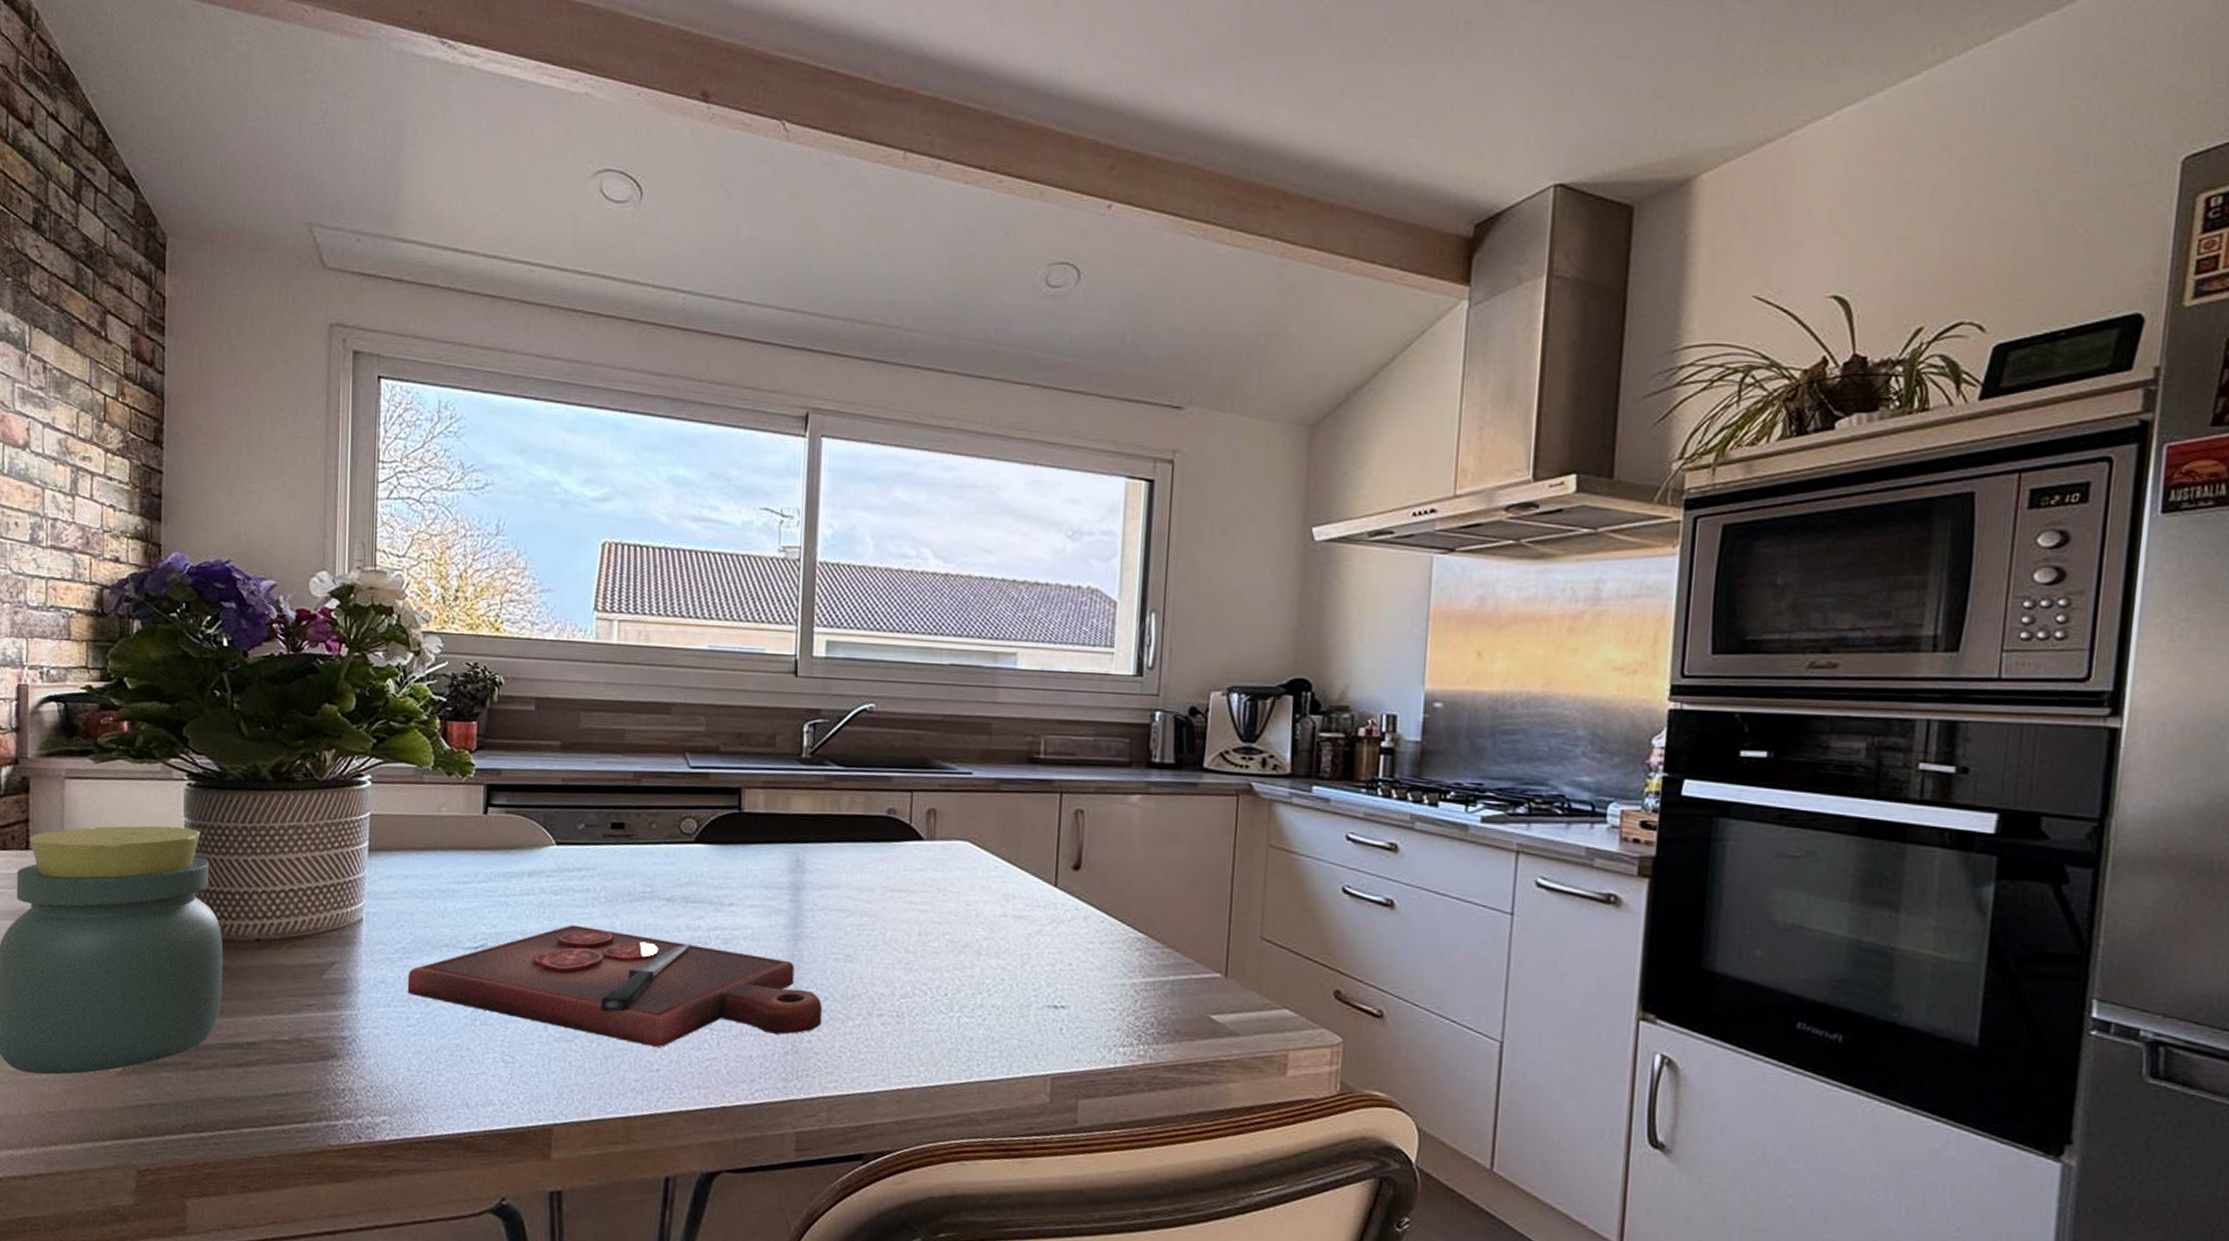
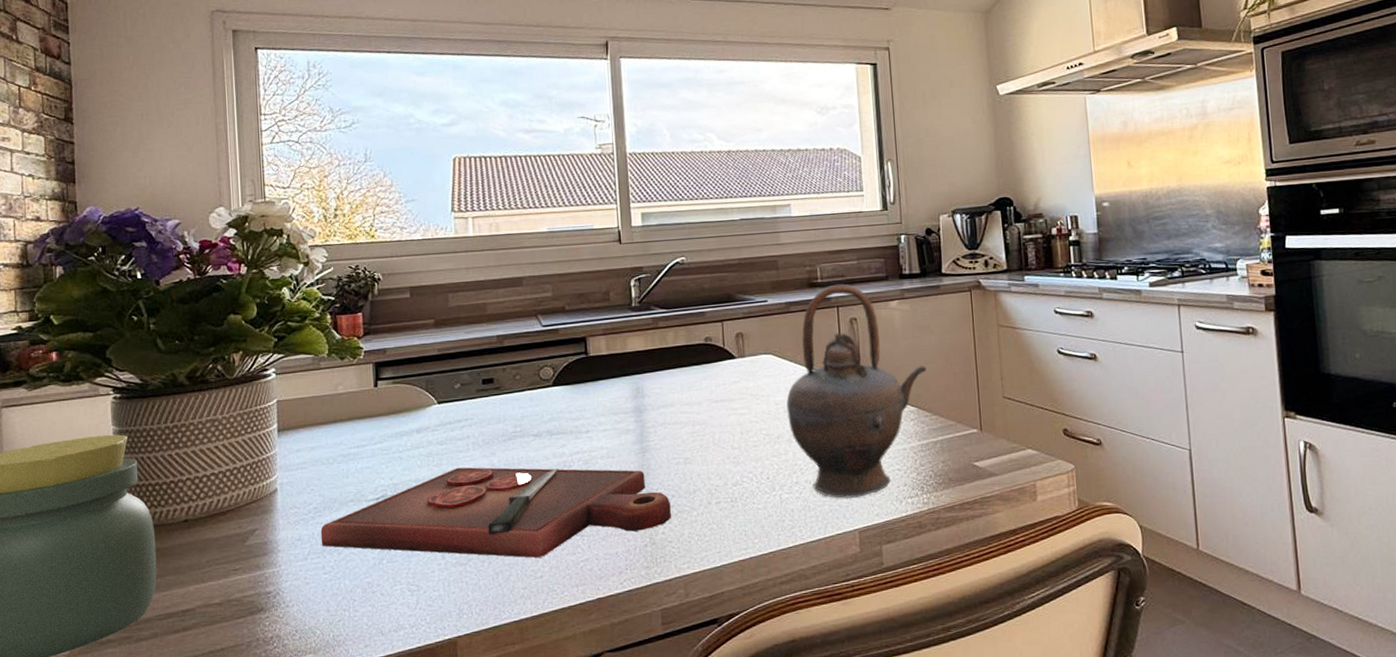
teapot: none [979,763,1166,1036] -> present [786,284,927,498]

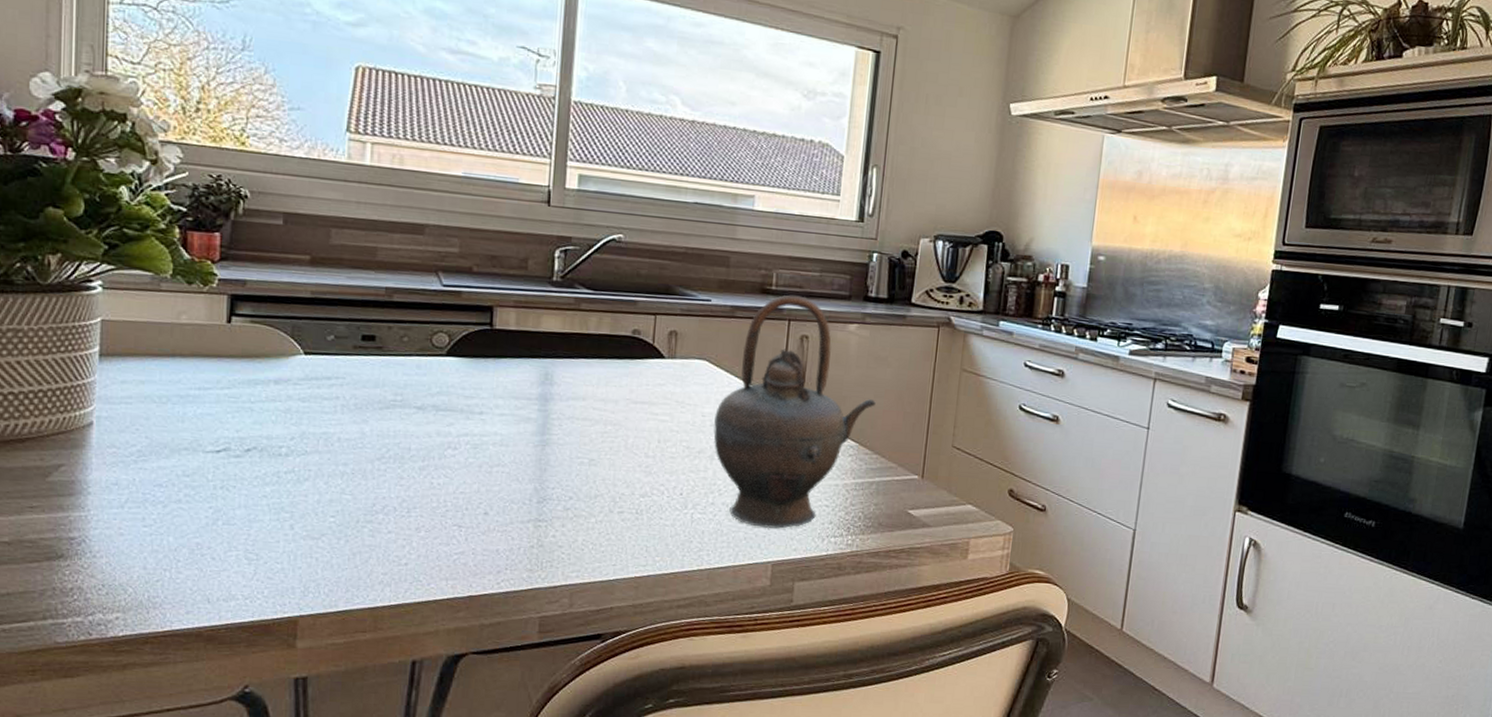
cutting board: present [320,467,671,558] -> none [143,430,567,543]

